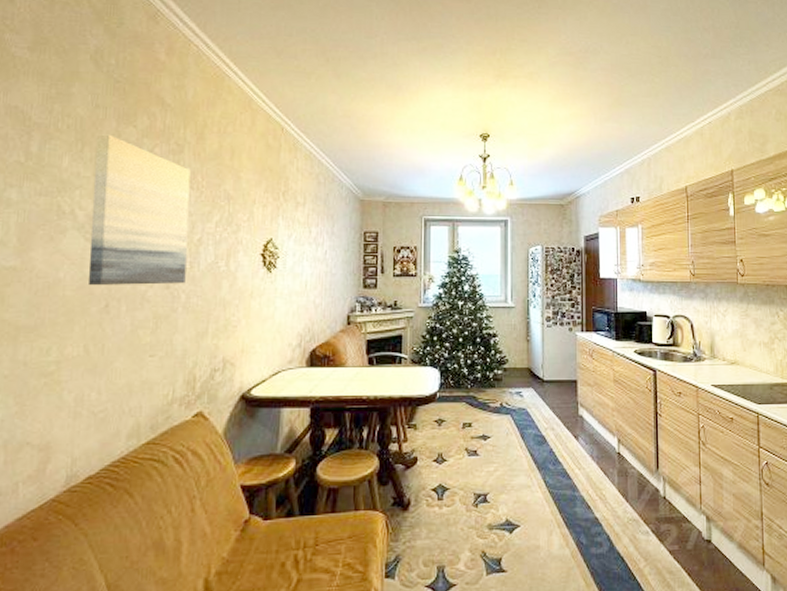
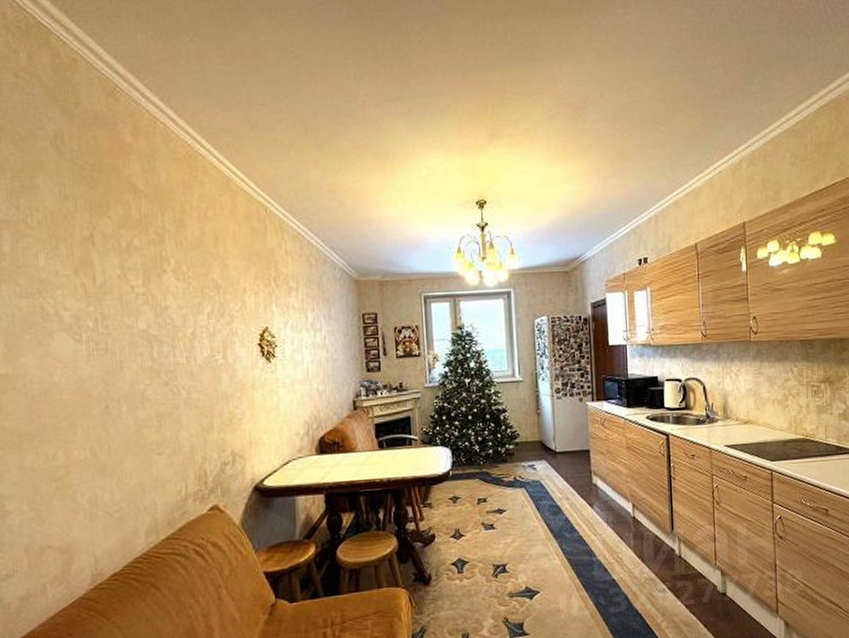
wall art: present [88,134,191,286] -> none [70,228,184,388]

